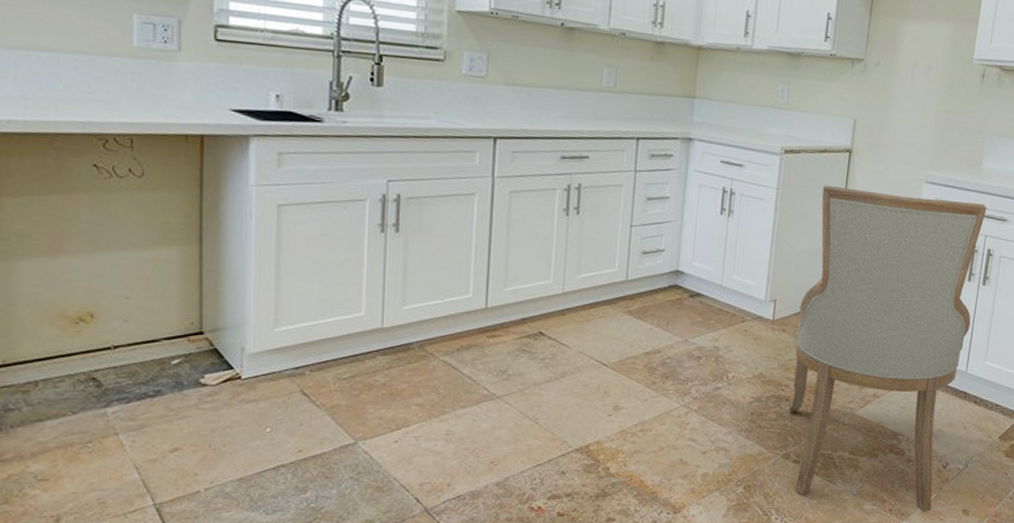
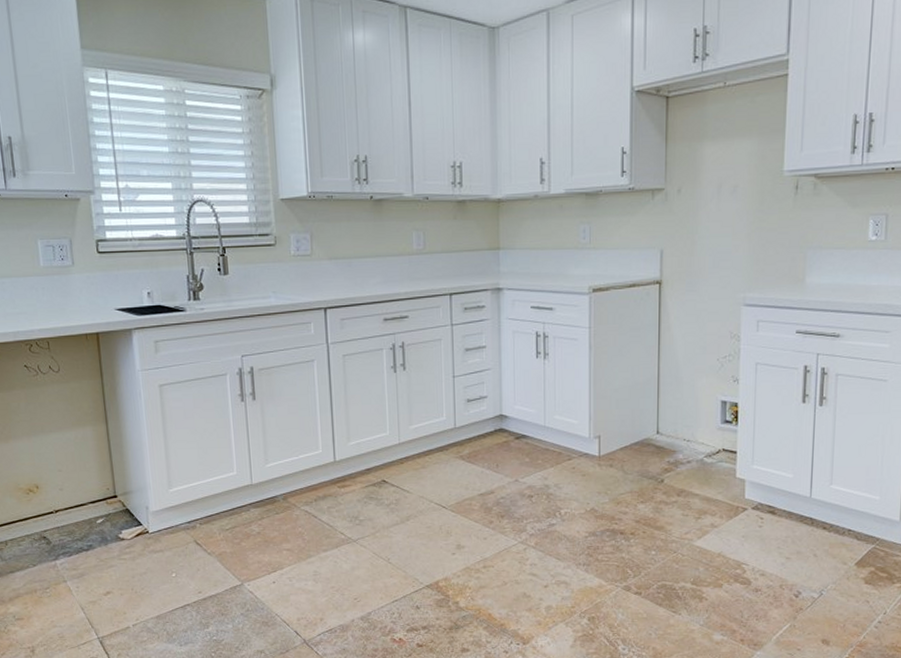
chair: present [789,185,987,512] -> none [624,318,816,642]

